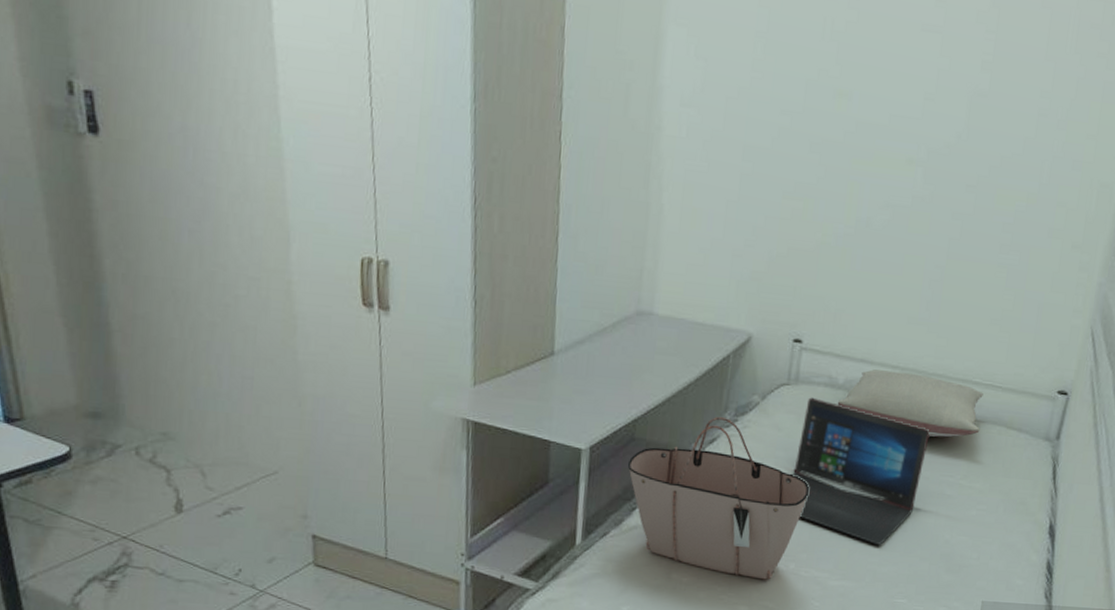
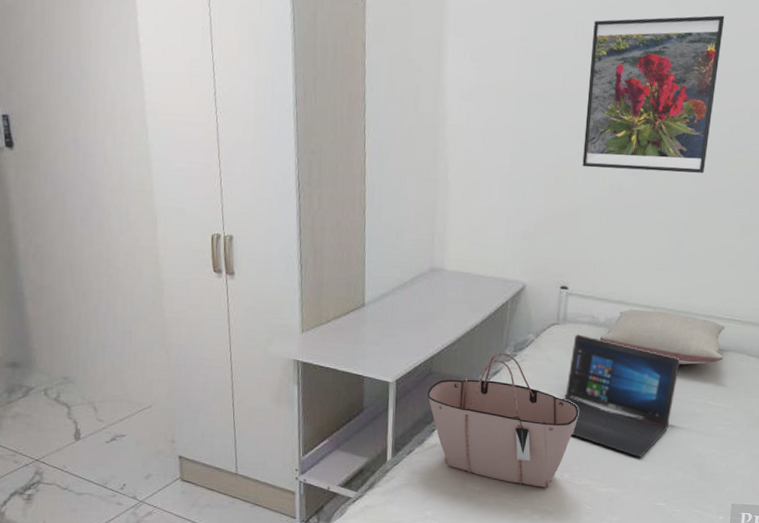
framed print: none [825,18,999,211] -> present [582,15,725,173]

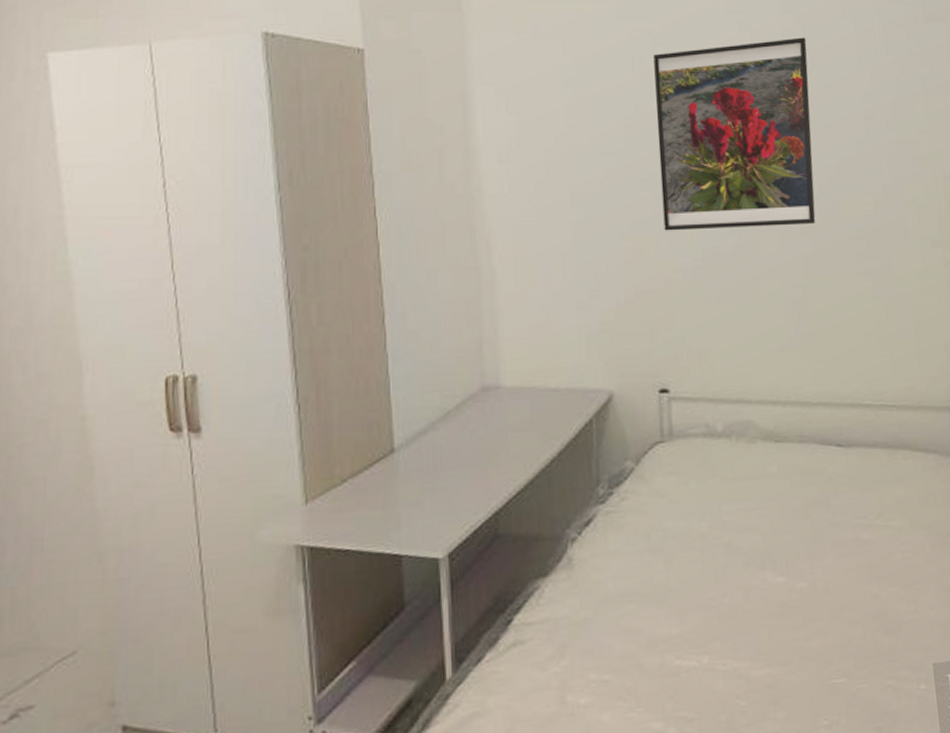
tote bag: present [427,352,578,488] -> none [494,491,708,684]
laptop: present [562,334,680,458] -> none [683,452,831,617]
pillow: present [599,309,725,365] -> none [720,406,883,476]

